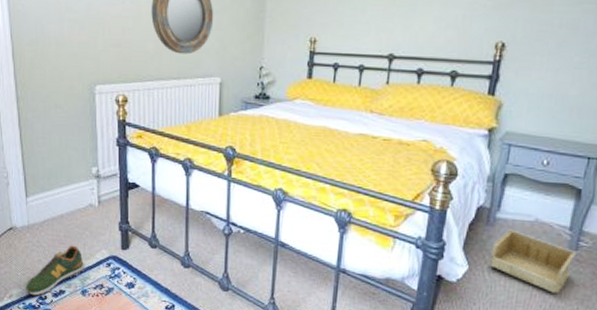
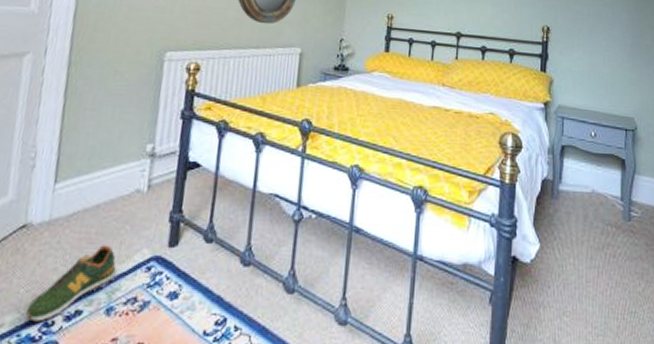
storage bin: present [490,229,577,293] -> none [558,202,630,269]

